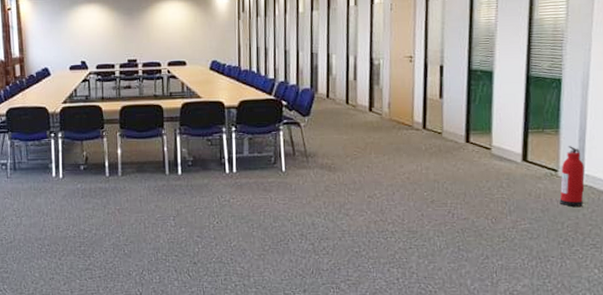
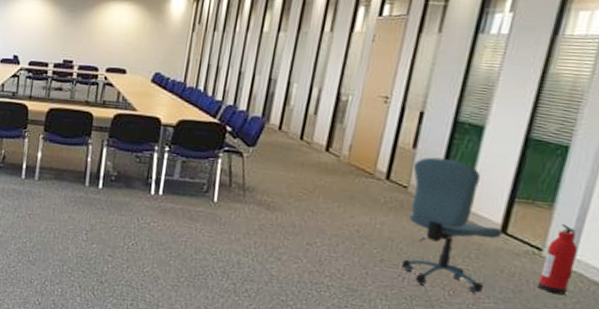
office chair: none [443,103,524,219] -> present [400,157,503,294]

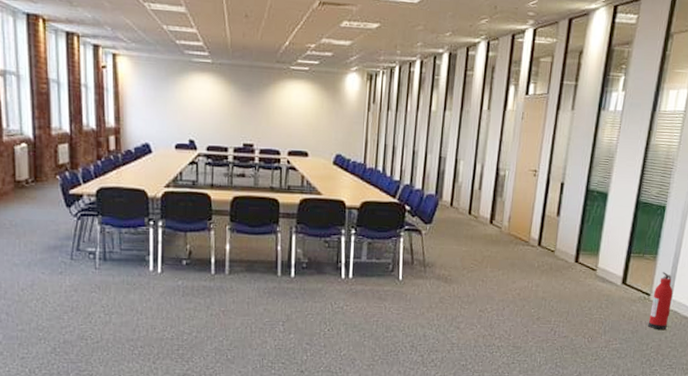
office chair: present [400,157,503,294] -> none [552,223,624,338]

